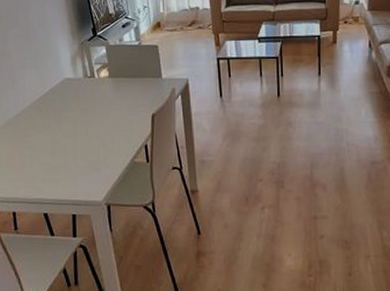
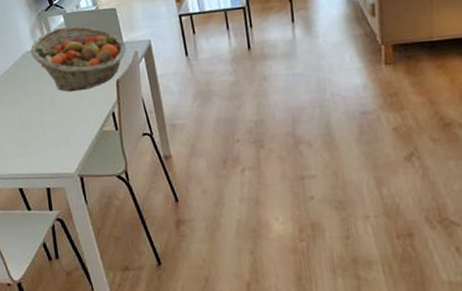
fruit basket: none [69,58,165,122] -> present [30,26,126,92]

